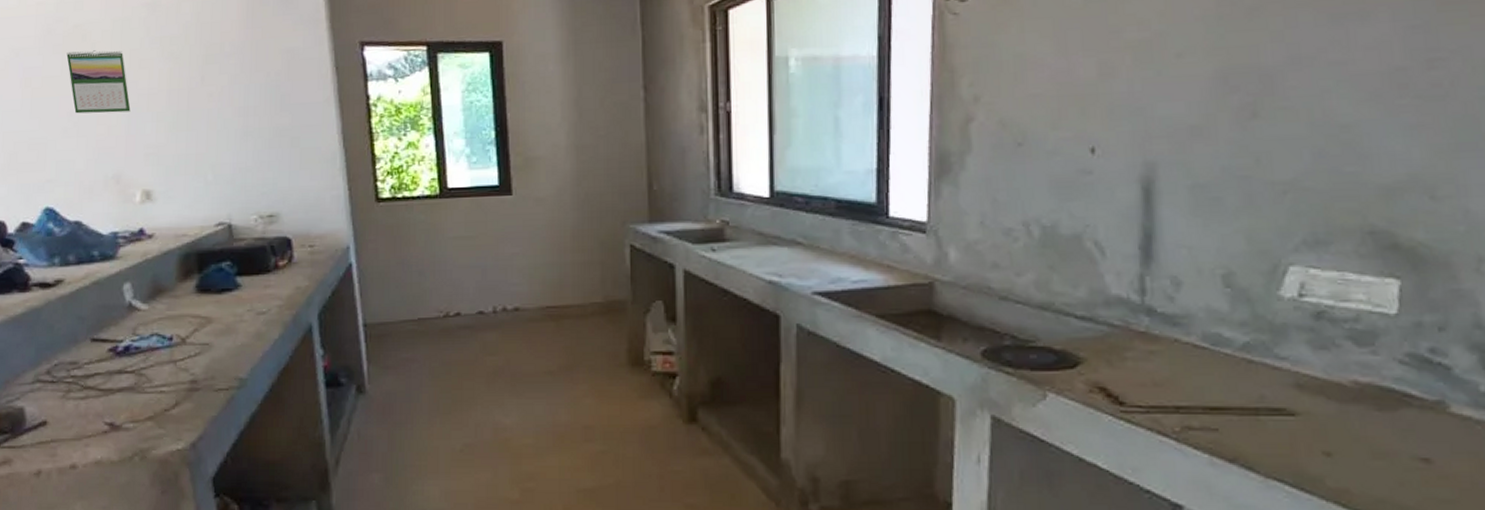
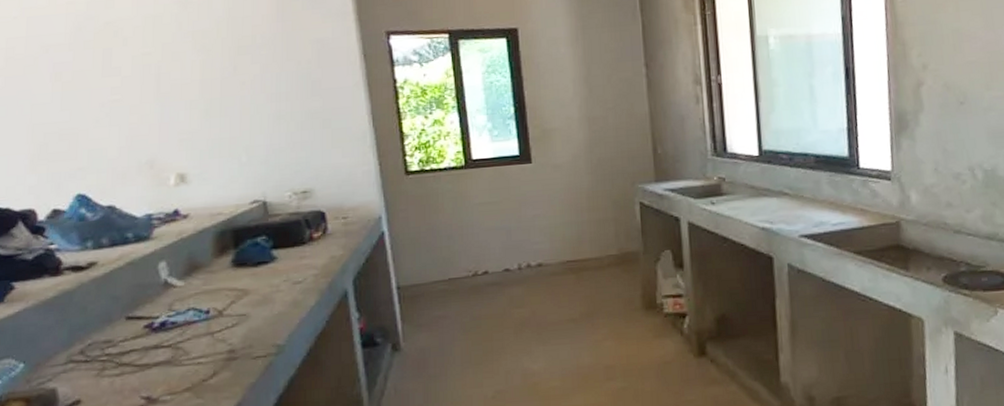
calendar: present [66,50,131,114] -> none [98,45,164,105]

